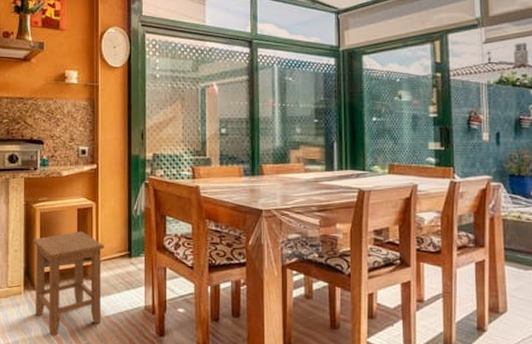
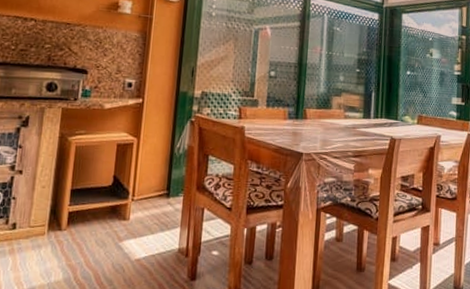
stool: present [32,231,104,337] -> none [58,168,142,282]

